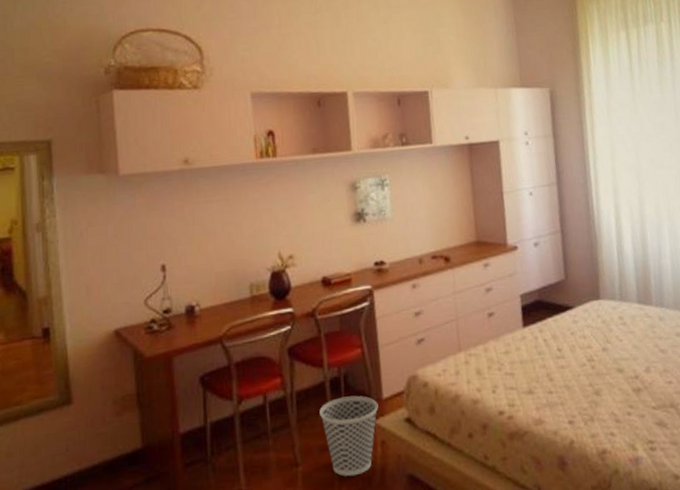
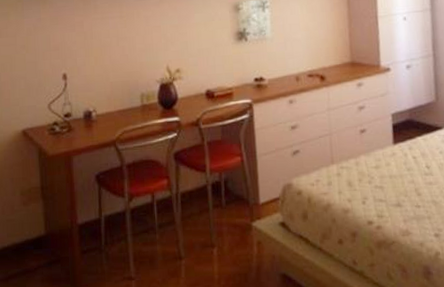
wastebasket: present [319,395,379,477] -> none [202,199,256,272]

